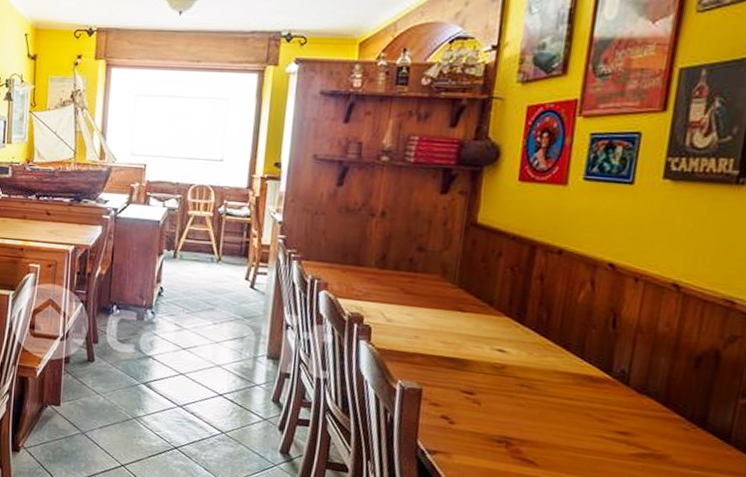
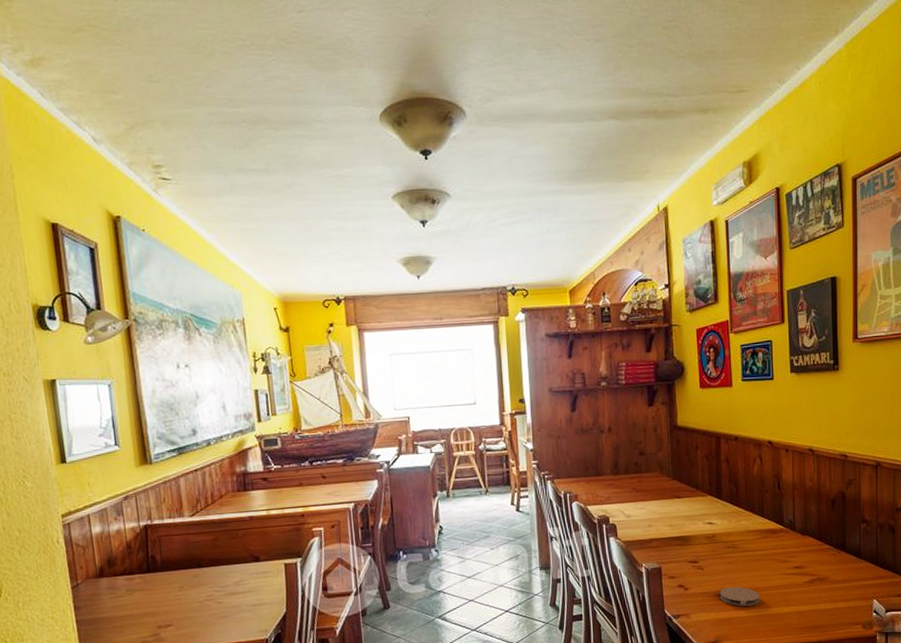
coaster: none [497,433,557,465] -> present [720,586,760,607]

